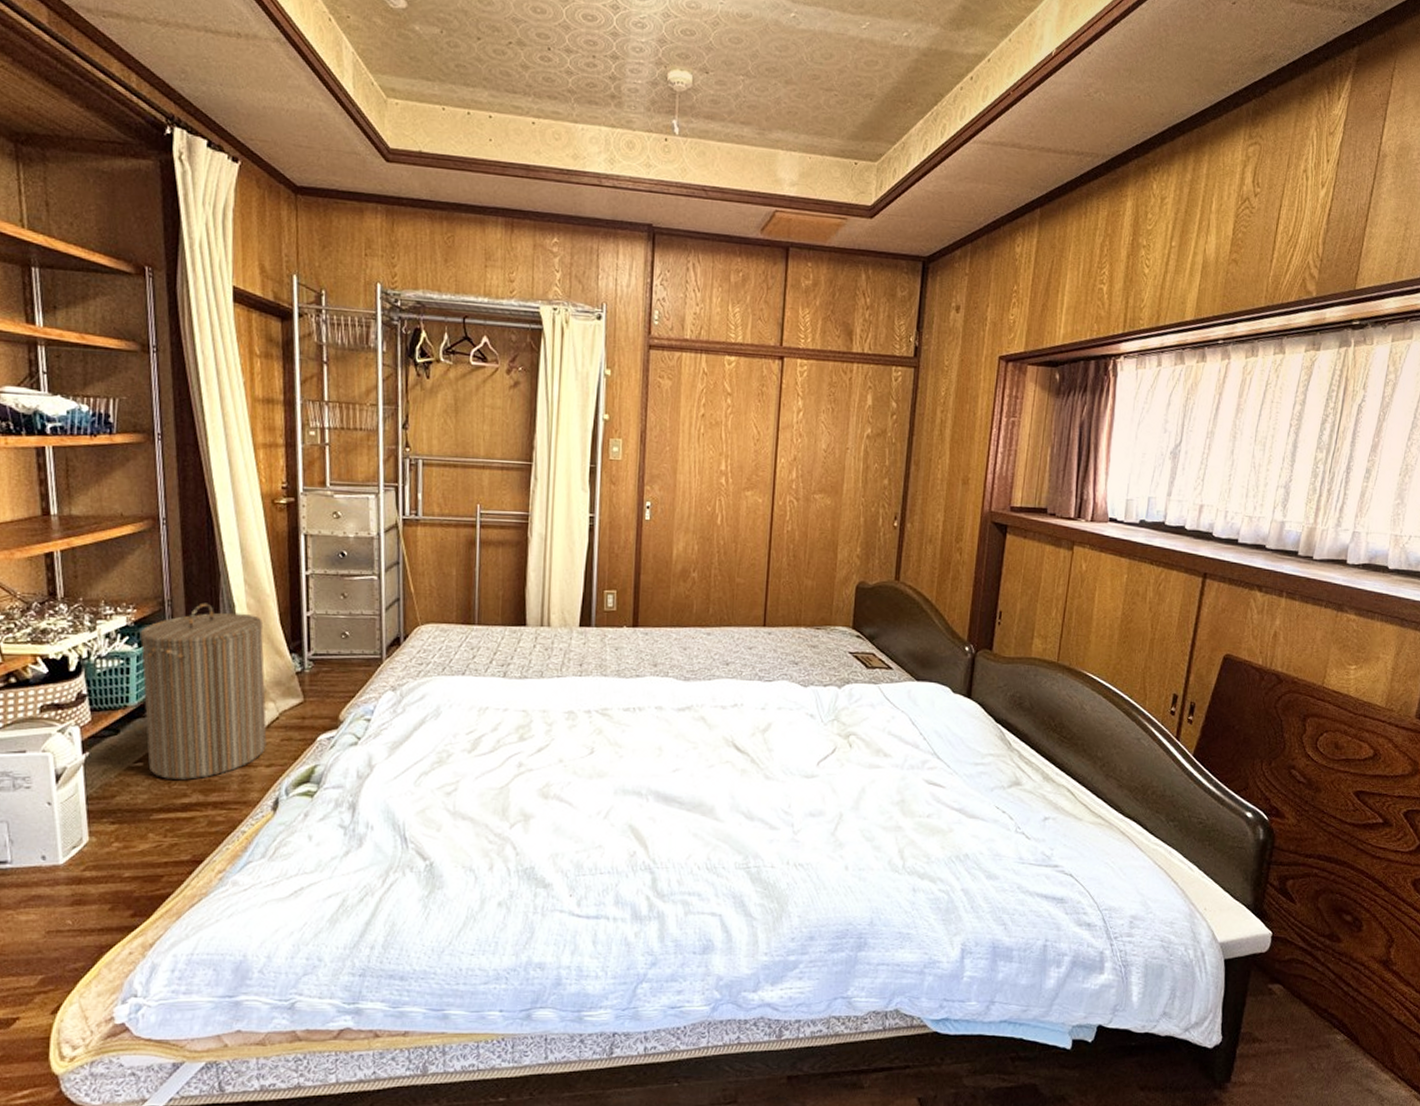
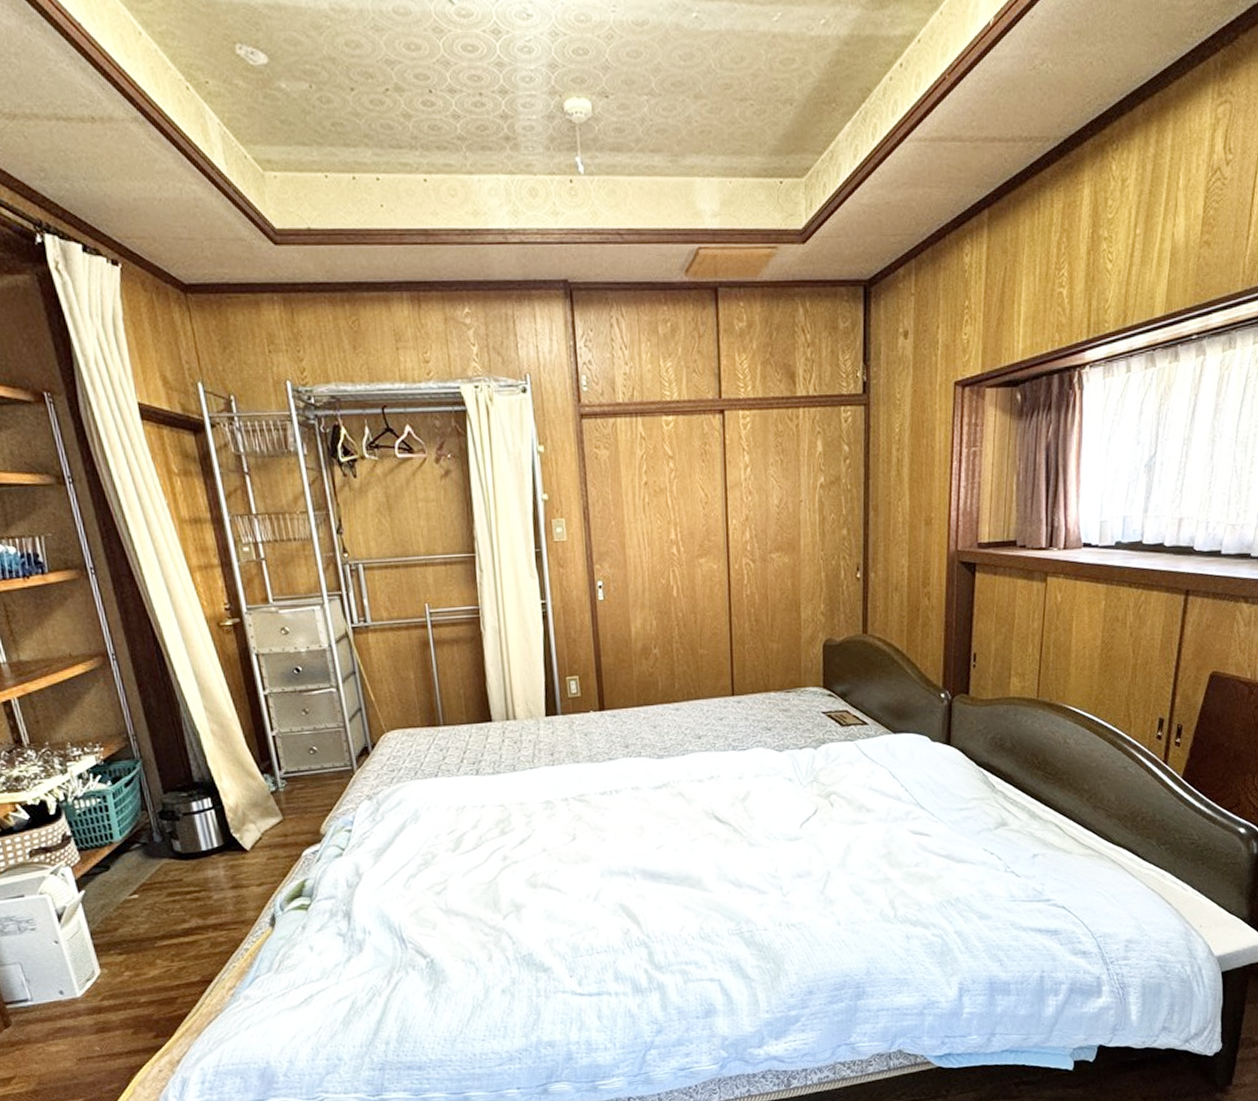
laundry hamper: present [139,603,267,780] -> none [111,733,254,908]

